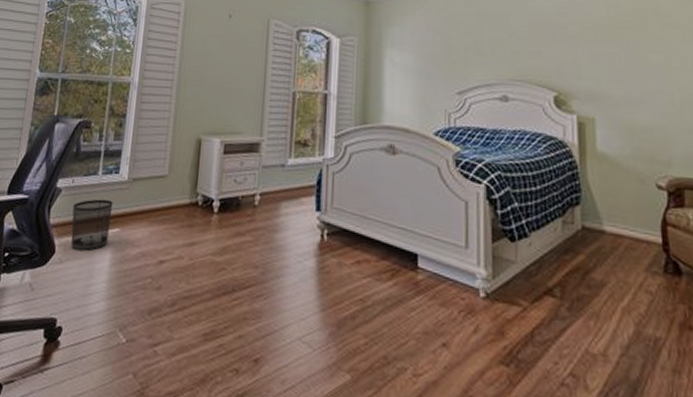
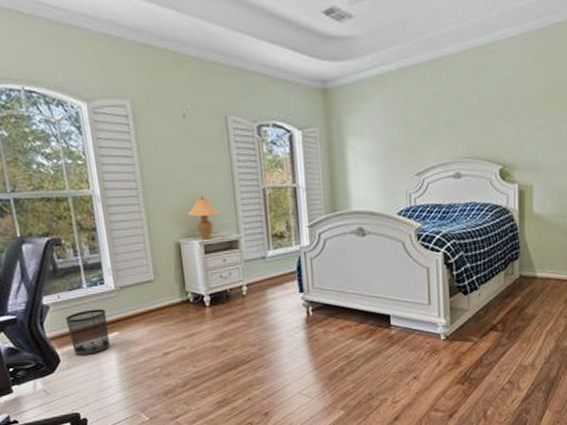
table lamp: none [214,94,246,139] -> present [187,196,219,240]

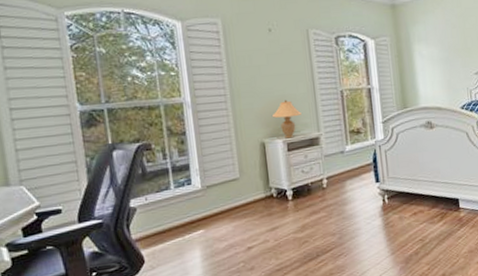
waste bin: present [66,309,110,357] -> none [152,208,195,256]

